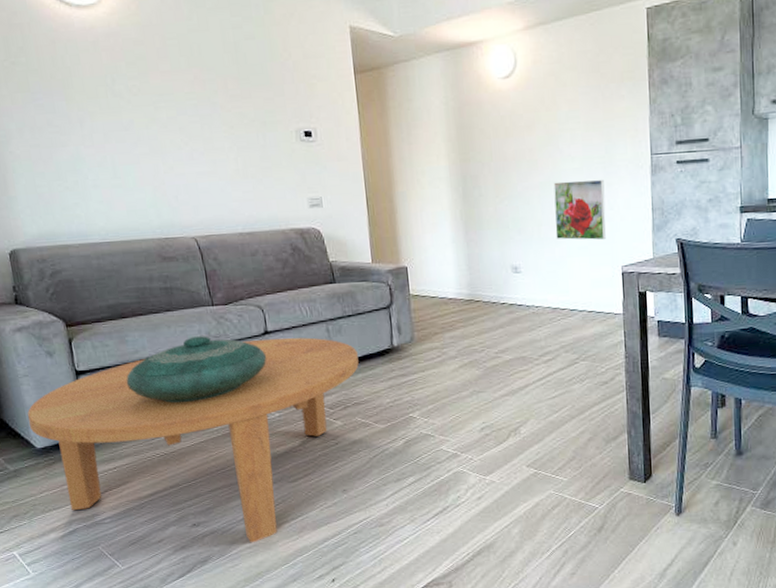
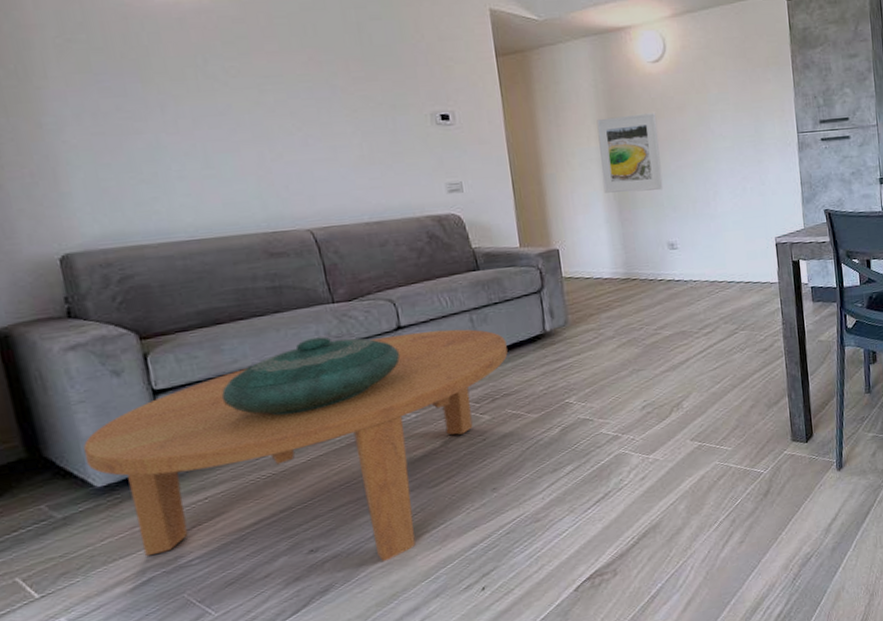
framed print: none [446,130,509,213] -> present [596,111,664,193]
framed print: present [553,179,606,241] -> none [706,157,759,215]

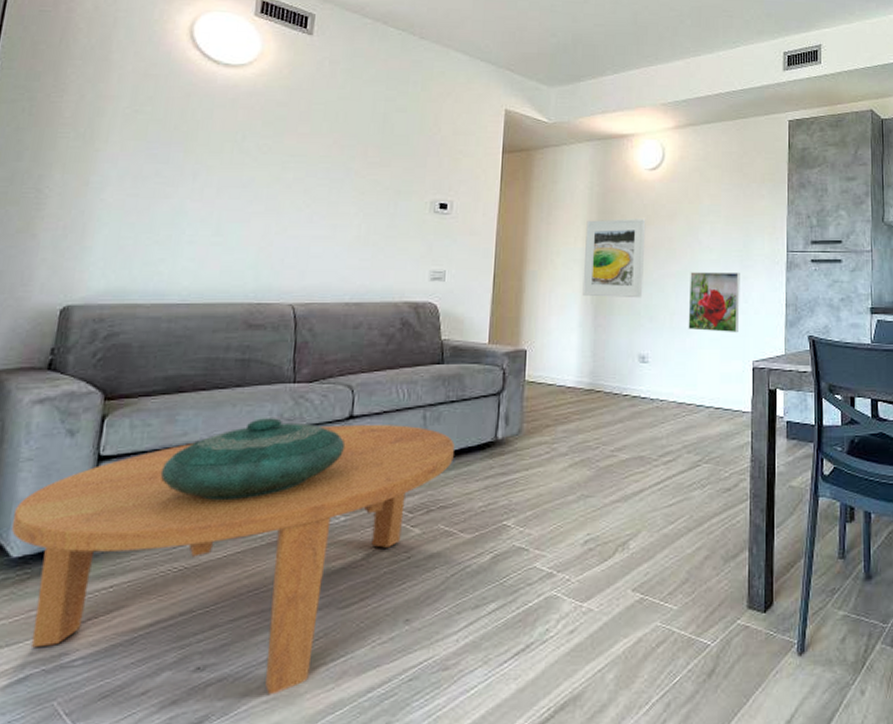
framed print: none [706,157,759,215] -> present [688,272,740,333]

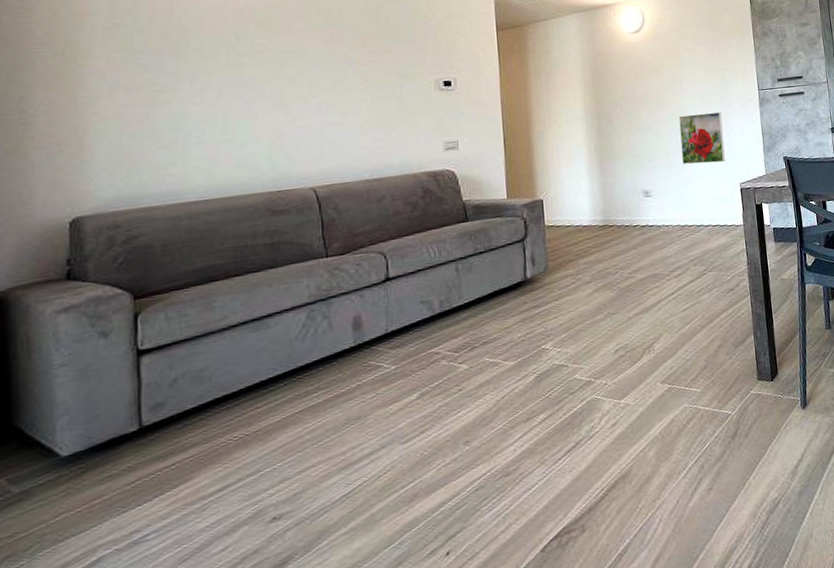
coffee table: present [11,424,455,695] -> none [55,278,489,533]
decorative bowl: present [160,418,346,500] -> none [205,290,386,373]
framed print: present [582,217,646,298] -> none [582,75,640,147]

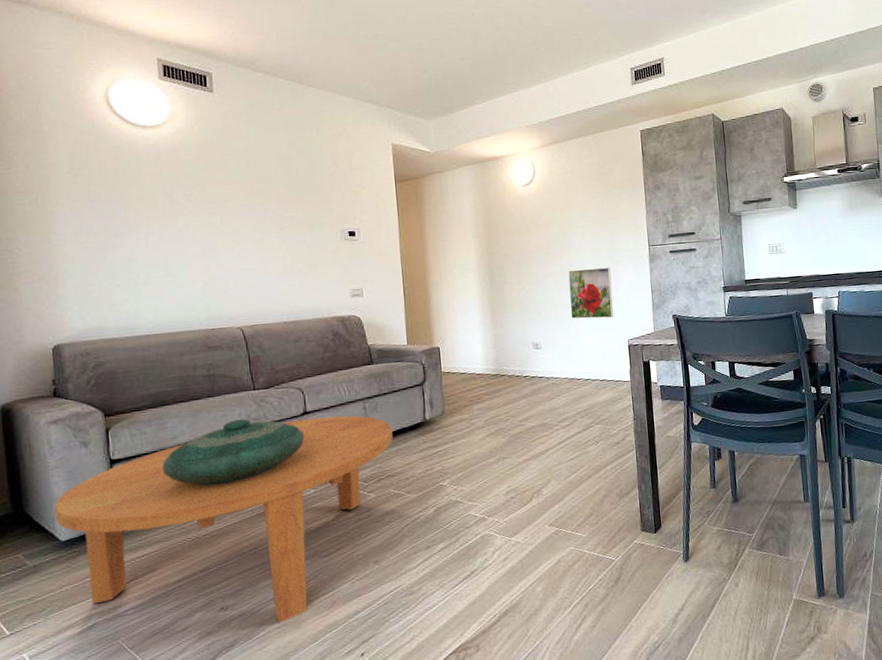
coffee table: none [55,278,489,533] -> present [54,415,393,623]
decorative bowl: none [205,290,386,373] -> present [162,419,305,486]

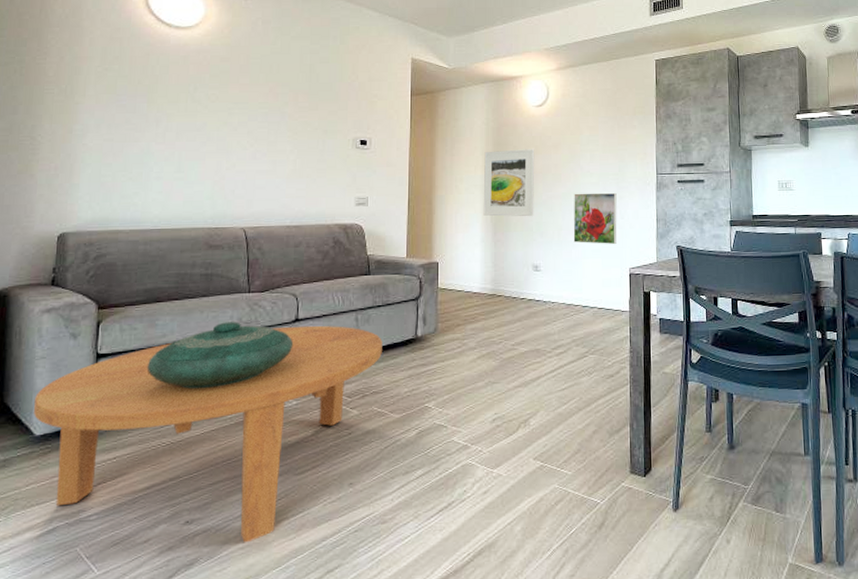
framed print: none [475,228,530,299] -> present [483,148,535,217]

